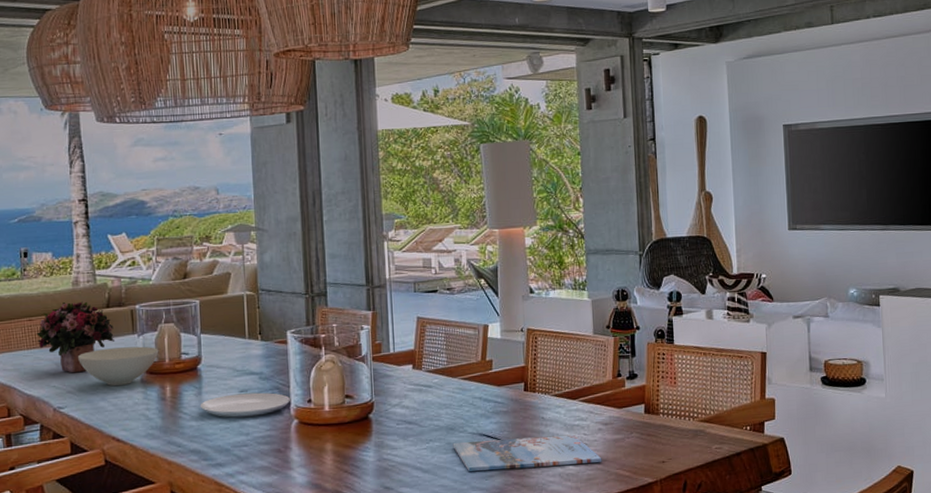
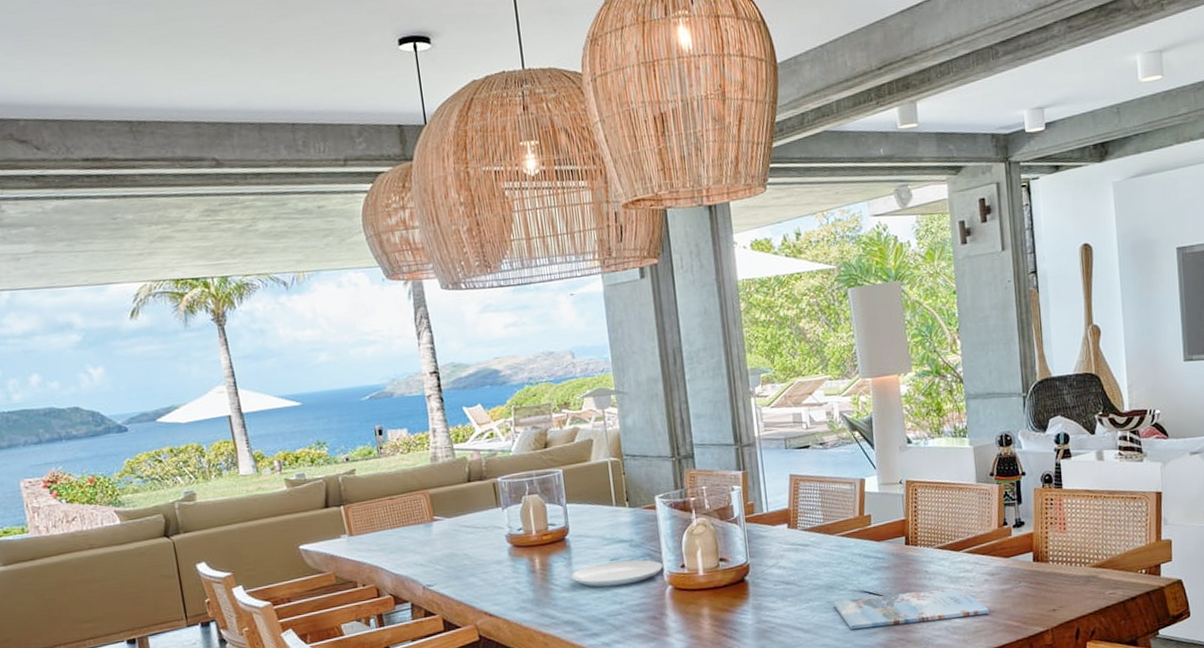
bouquet: present [36,301,114,373] -> none [398,477,479,551]
bowl: present [78,346,159,386] -> none [443,519,525,561]

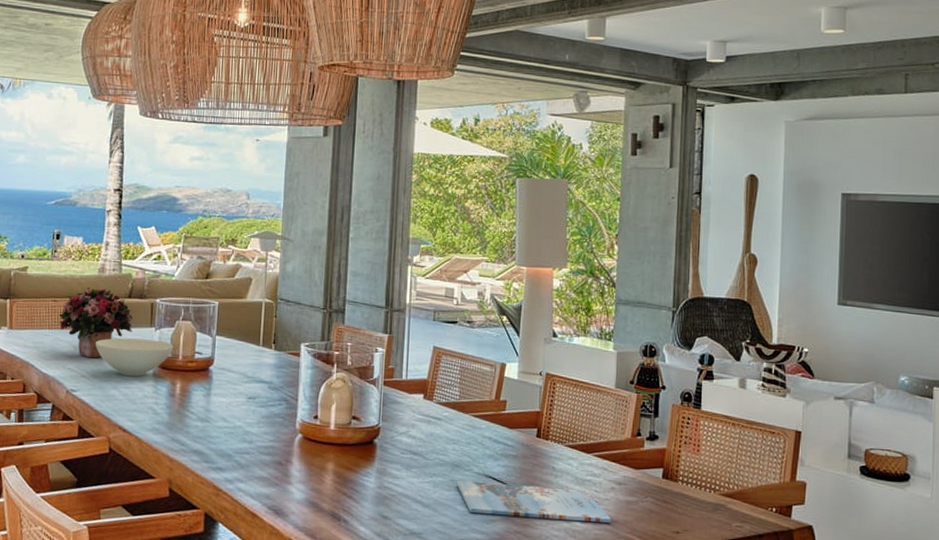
bouquet: none [398,477,479,551] -> present [58,288,133,359]
bowl: none [443,519,525,561] -> present [95,338,174,376]
plate: present [571,559,663,587] -> none [207,400,297,425]

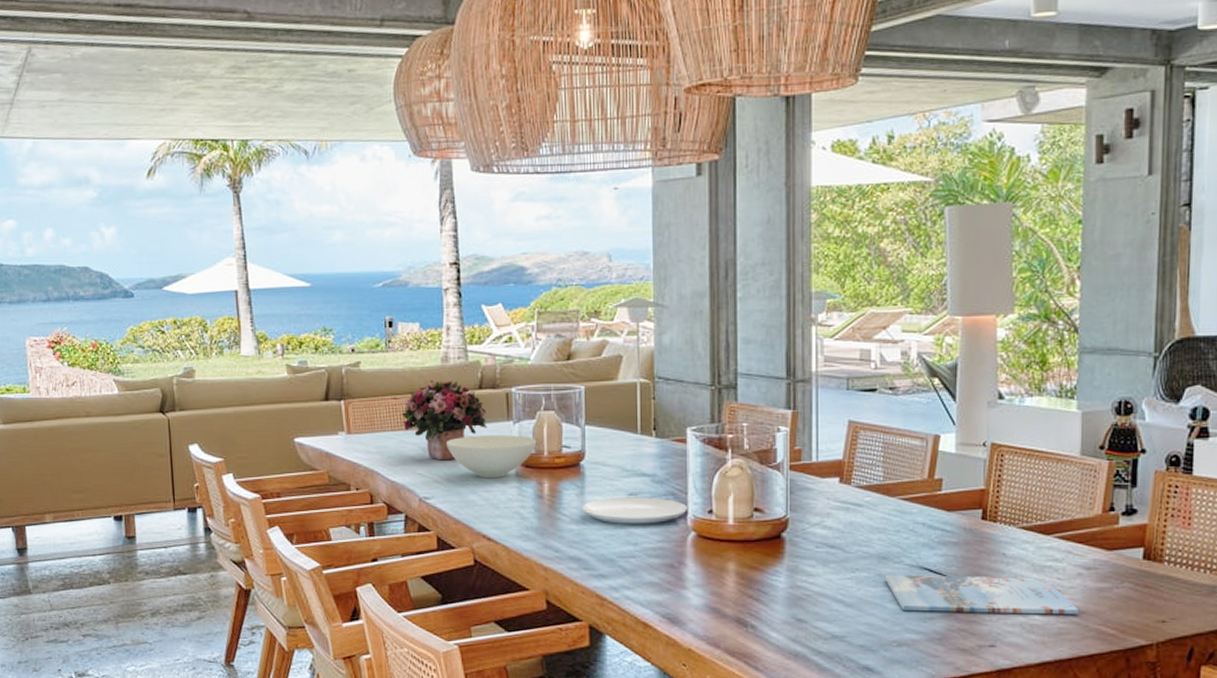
plate: none [207,400,297,425] -> present [581,497,687,524]

